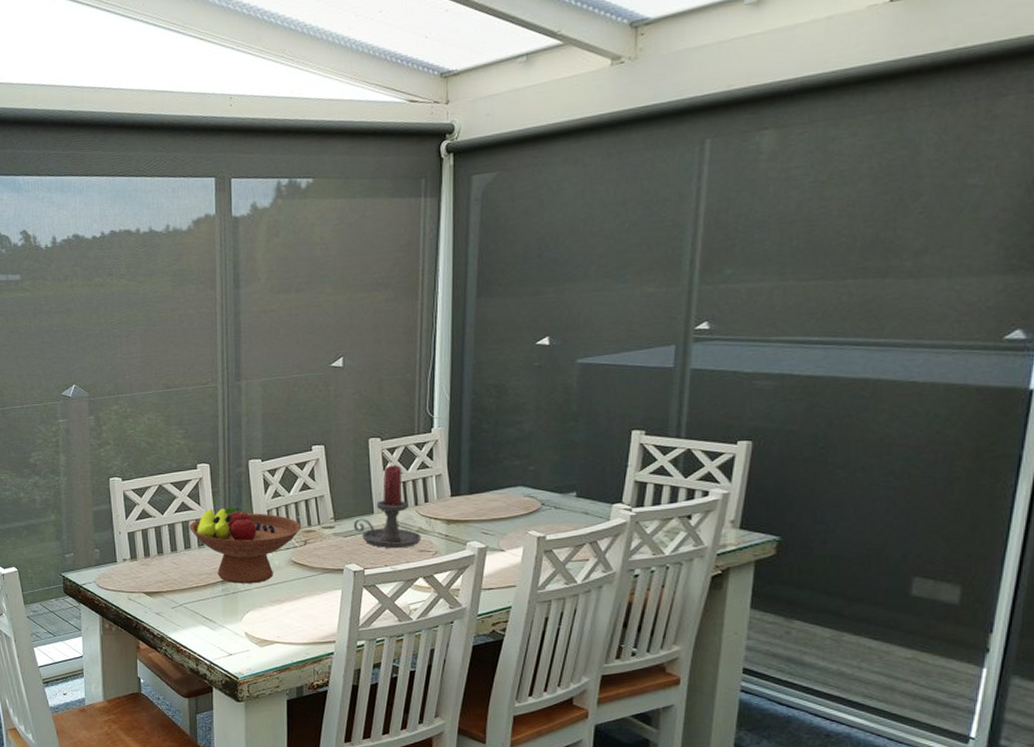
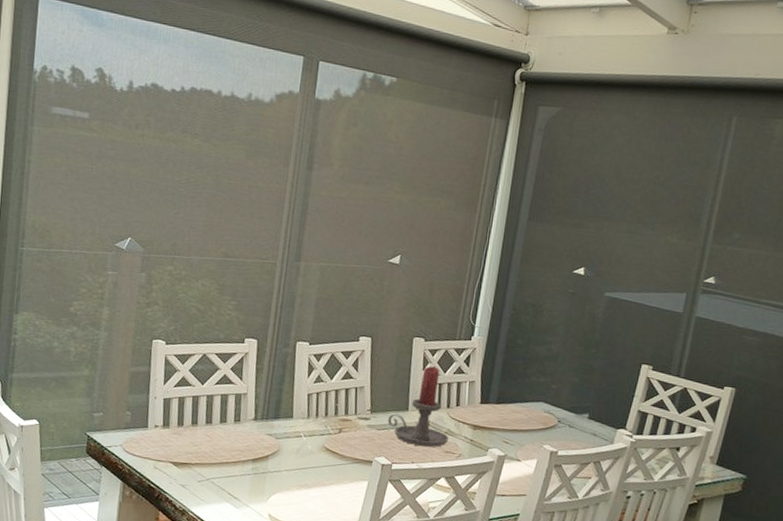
fruit bowl: present [189,506,301,584] -> none [228,385,338,466]

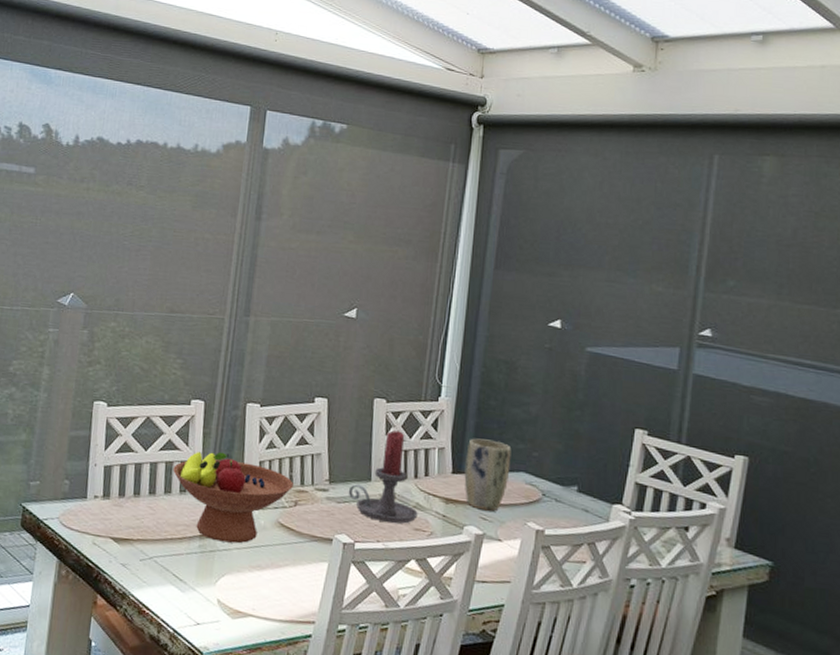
fruit bowl: none [228,385,338,466] -> present [173,452,293,544]
plant pot: none [490,373,534,436] -> present [464,438,512,511]

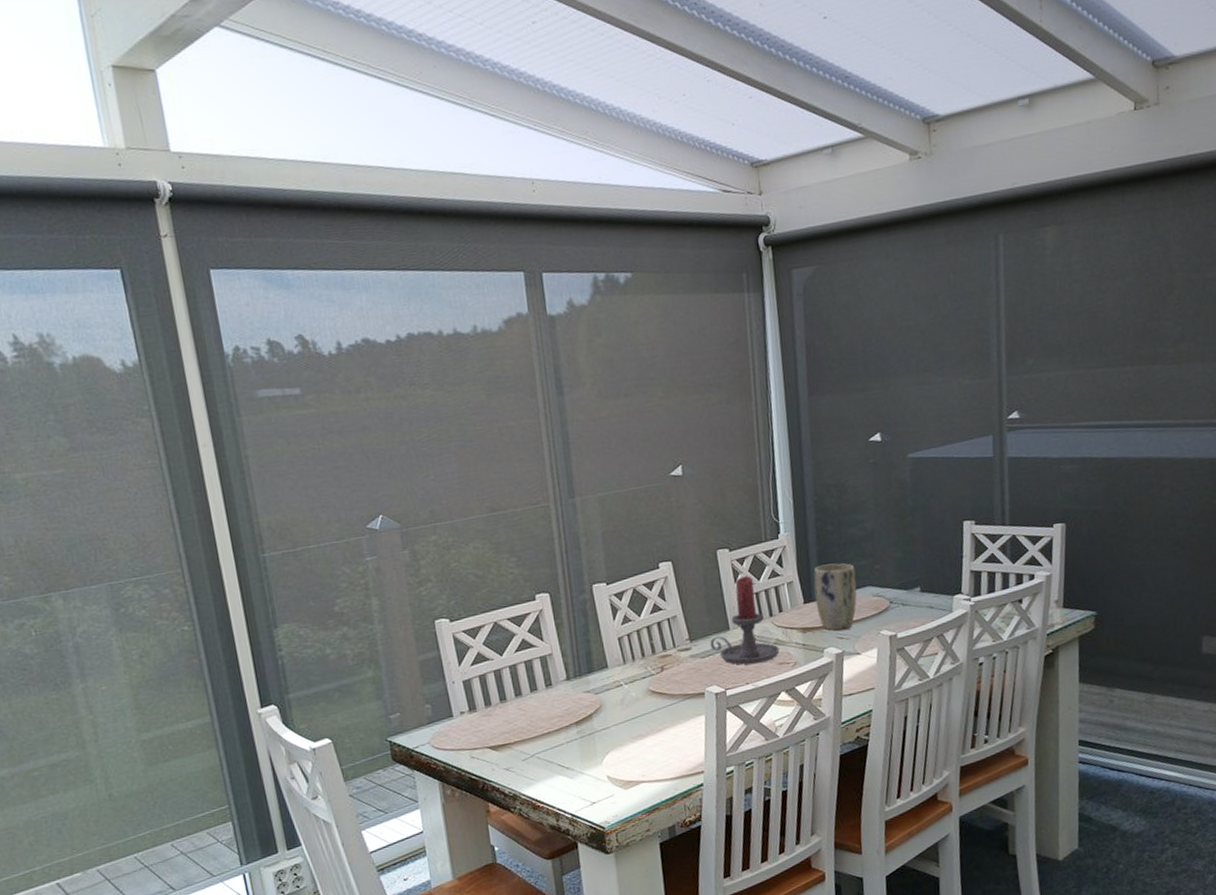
fruit bowl: present [173,452,293,544] -> none [533,638,656,724]

